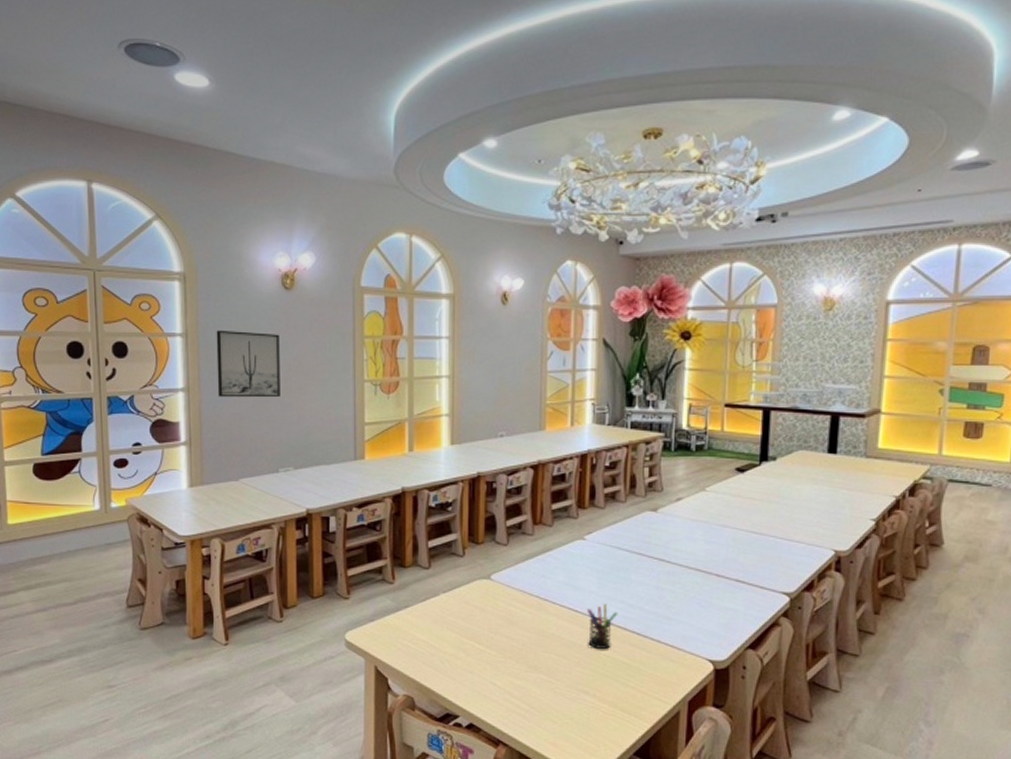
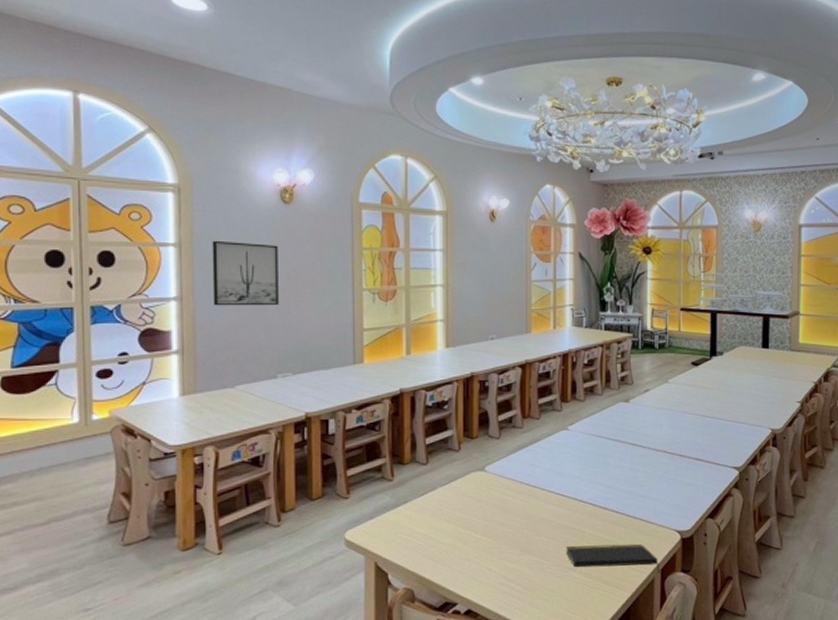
notepad: none [578,667,687,707] -> present [566,544,660,575]
pen holder: present [587,604,618,649] -> none [572,487,599,528]

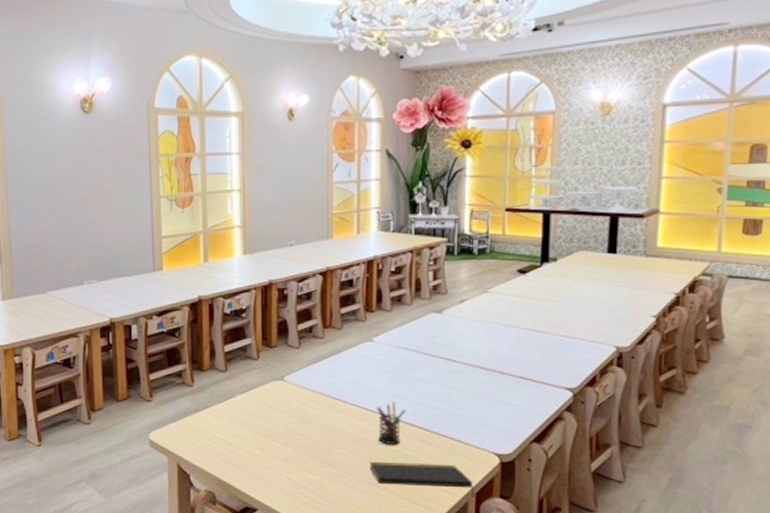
wall art: present [212,240,279,306] -> none [21,153,83,216]
pen holder: none [572,487,599,528] -> present [377,402,407,444]

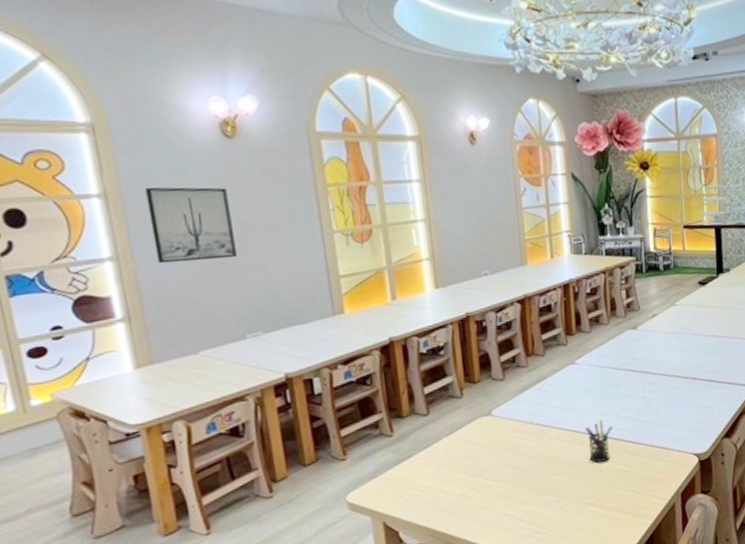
wall art: none [21,153,83,216] -> present [144,187,237,264]
notepad: present [370,462,475,499] -> none [584,471,680,502]

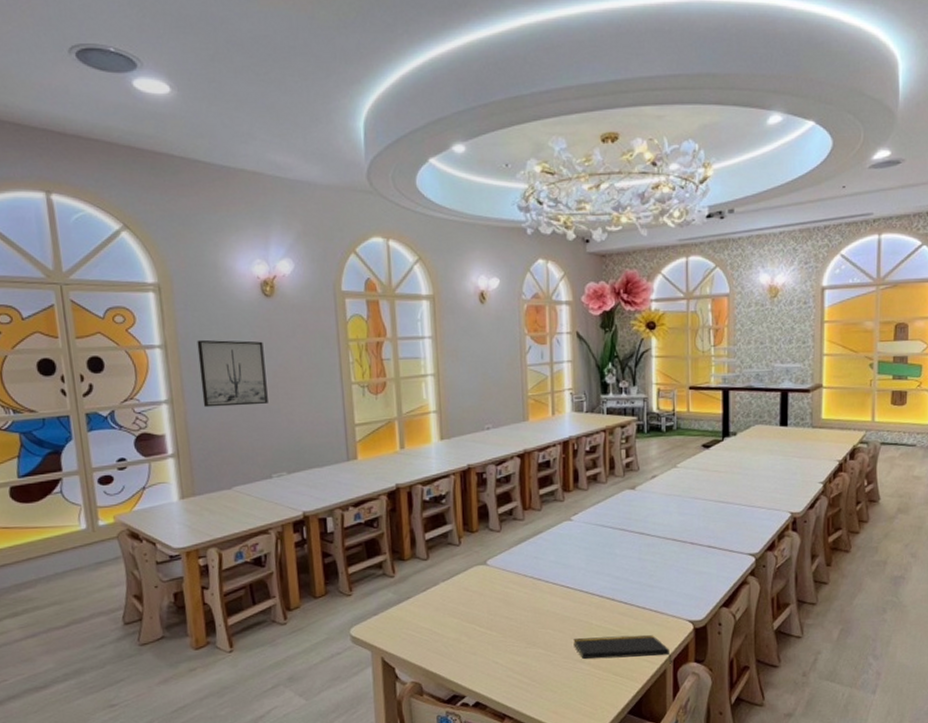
notepad: none [584,471,680,502] -> present [573,635,672,666]
pen holder: present [586,420,613,463] -> none [578,578,606,620]

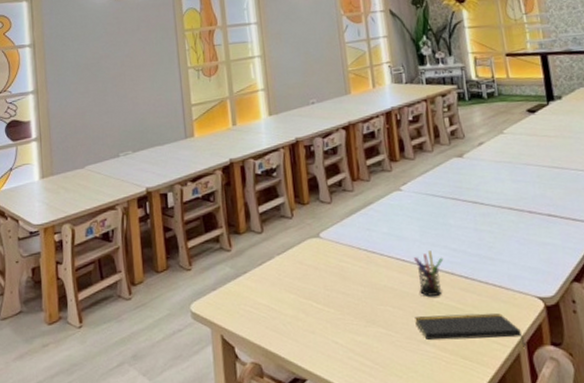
wall art: present [197,339,268,408] -> none [59,36,117,96]
pen holder: none [578,578,606,620] -> present [414,251,444,296]

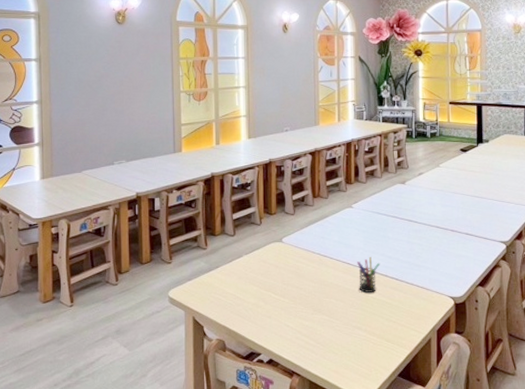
notepad: present [415,313,526,349] -> none [353,307,436,335]

